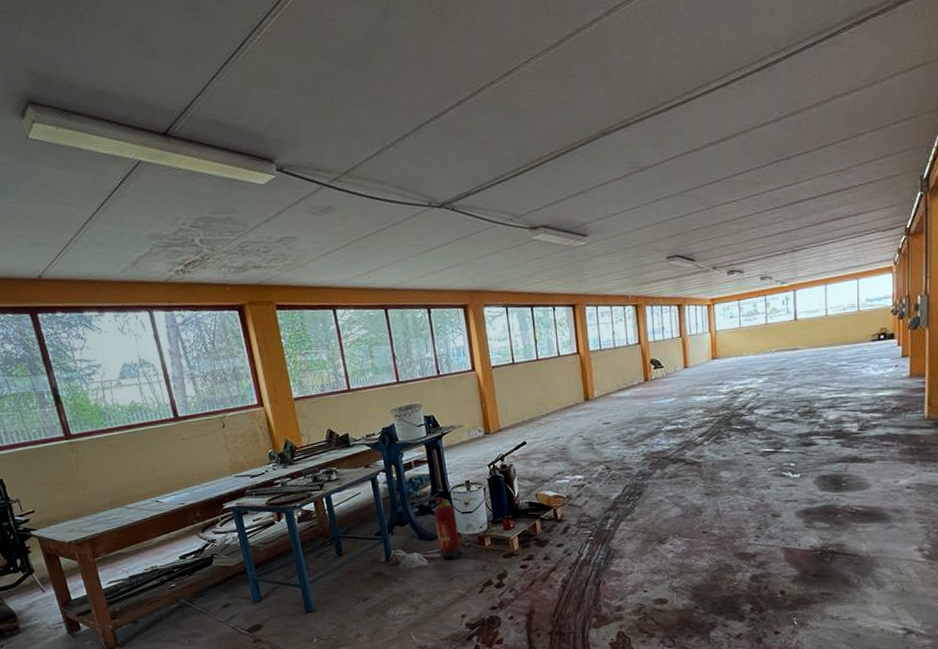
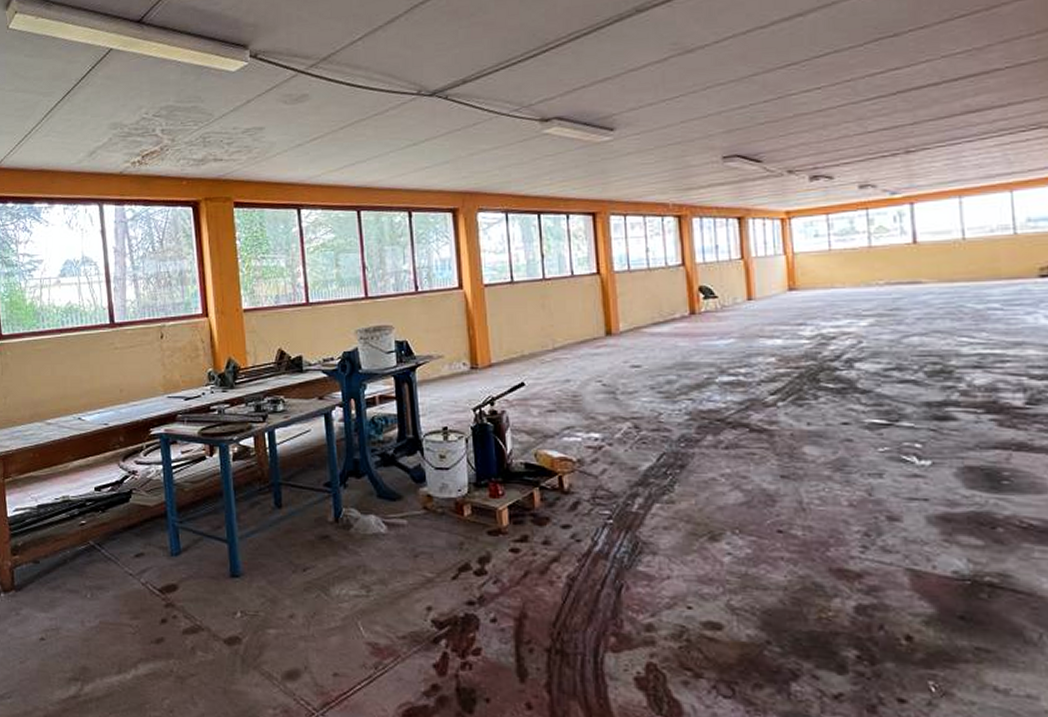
fire extinguisher: present [429,496,462,561] -> none [395,444,433,530]

